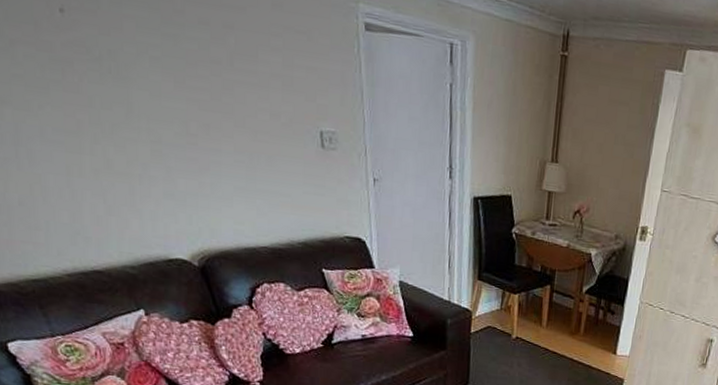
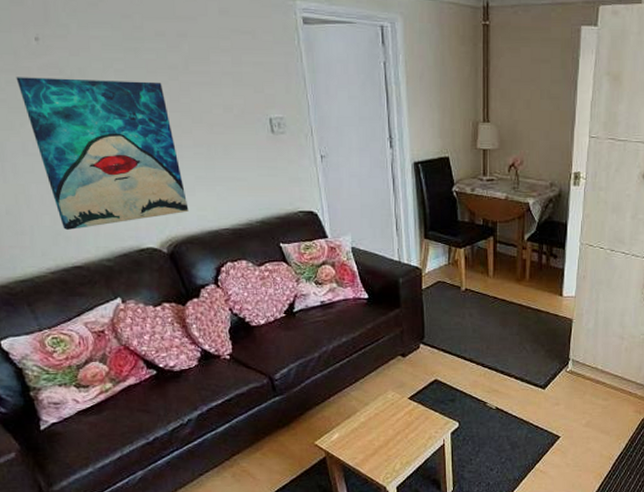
wall art: none [35,51,225,230] -> present [16,77,189,230]

